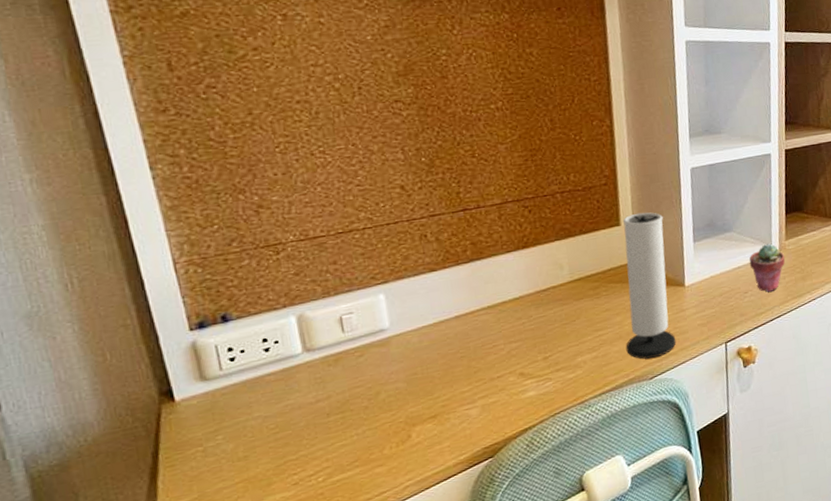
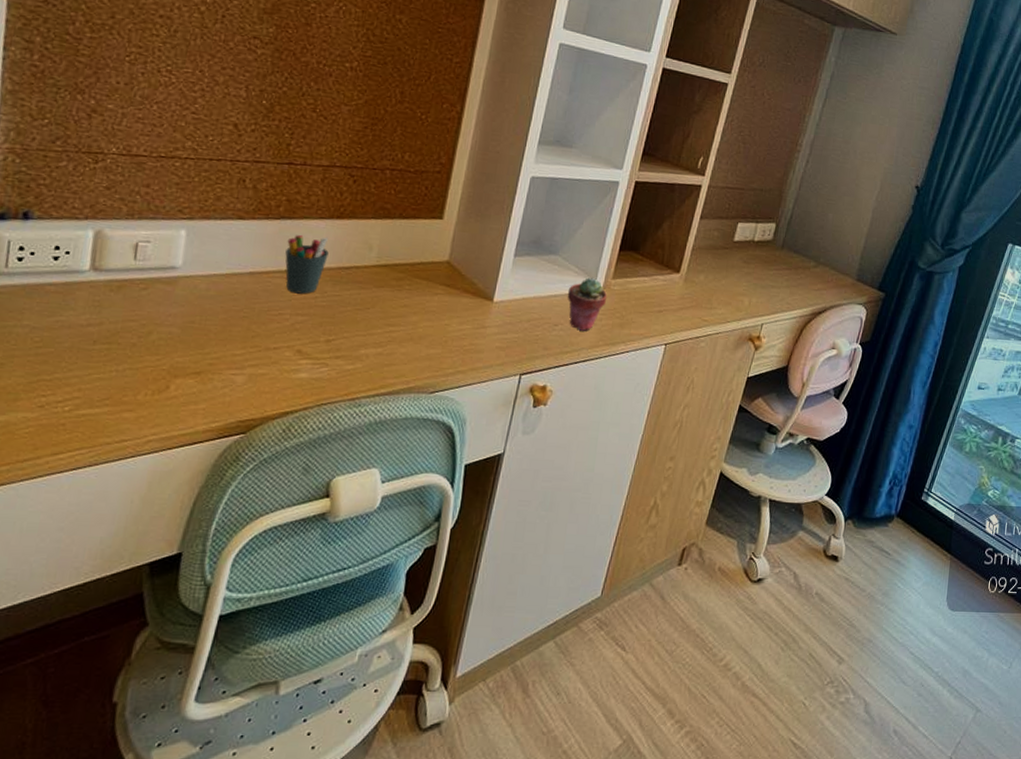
pen holder: none [482,267,525,325] -> present [285,235,329,294]
speaker: present [623,212,676,359] -> none [413,210,489,371]

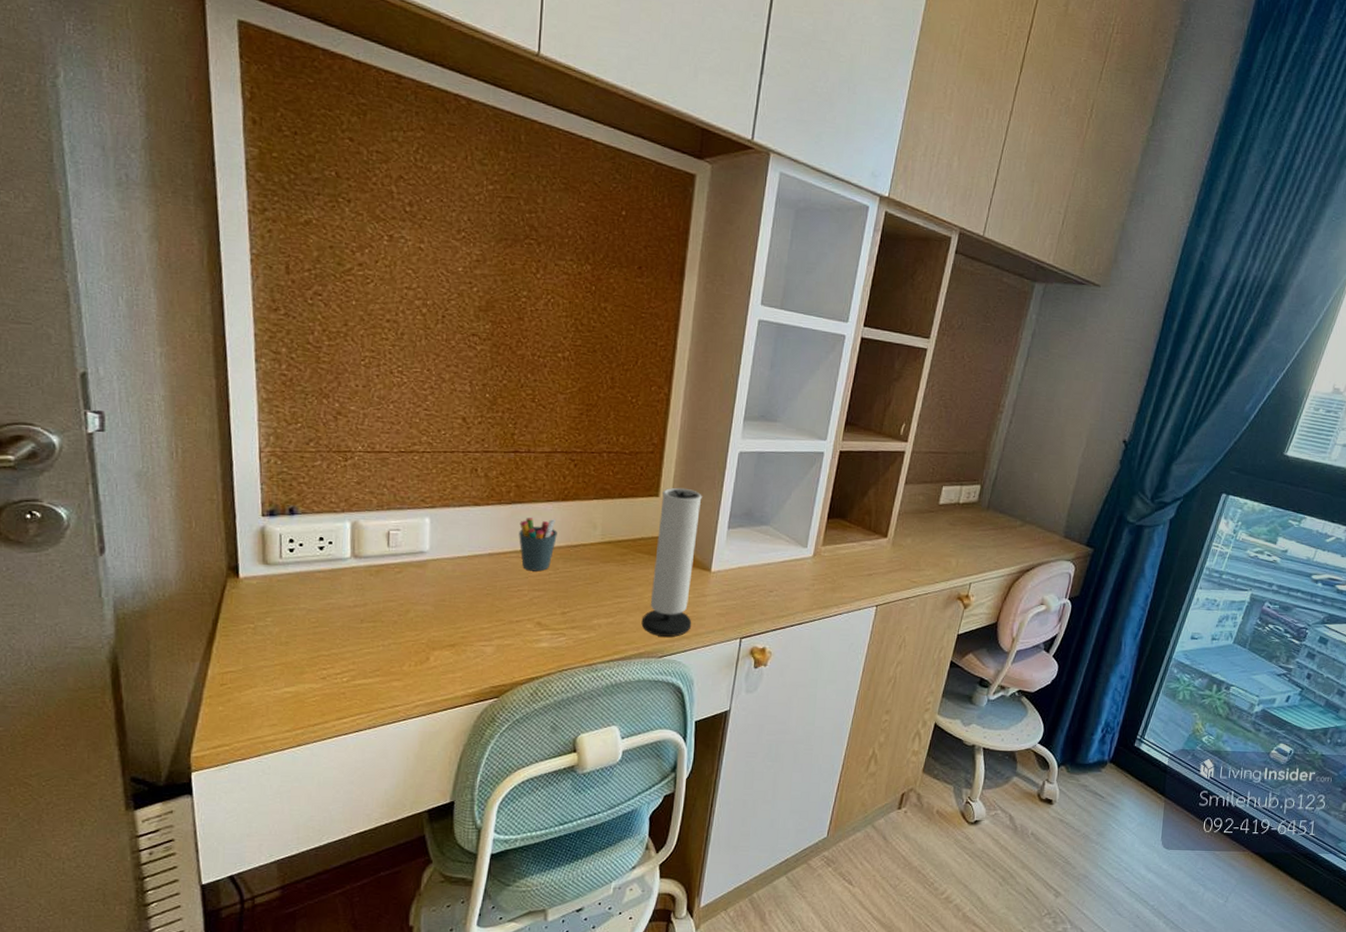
speaker: none [413,210,489,371] -> present [641,487,702,637]
potted succulent: present [567,277,608,331] -> none [780,546,819,596]

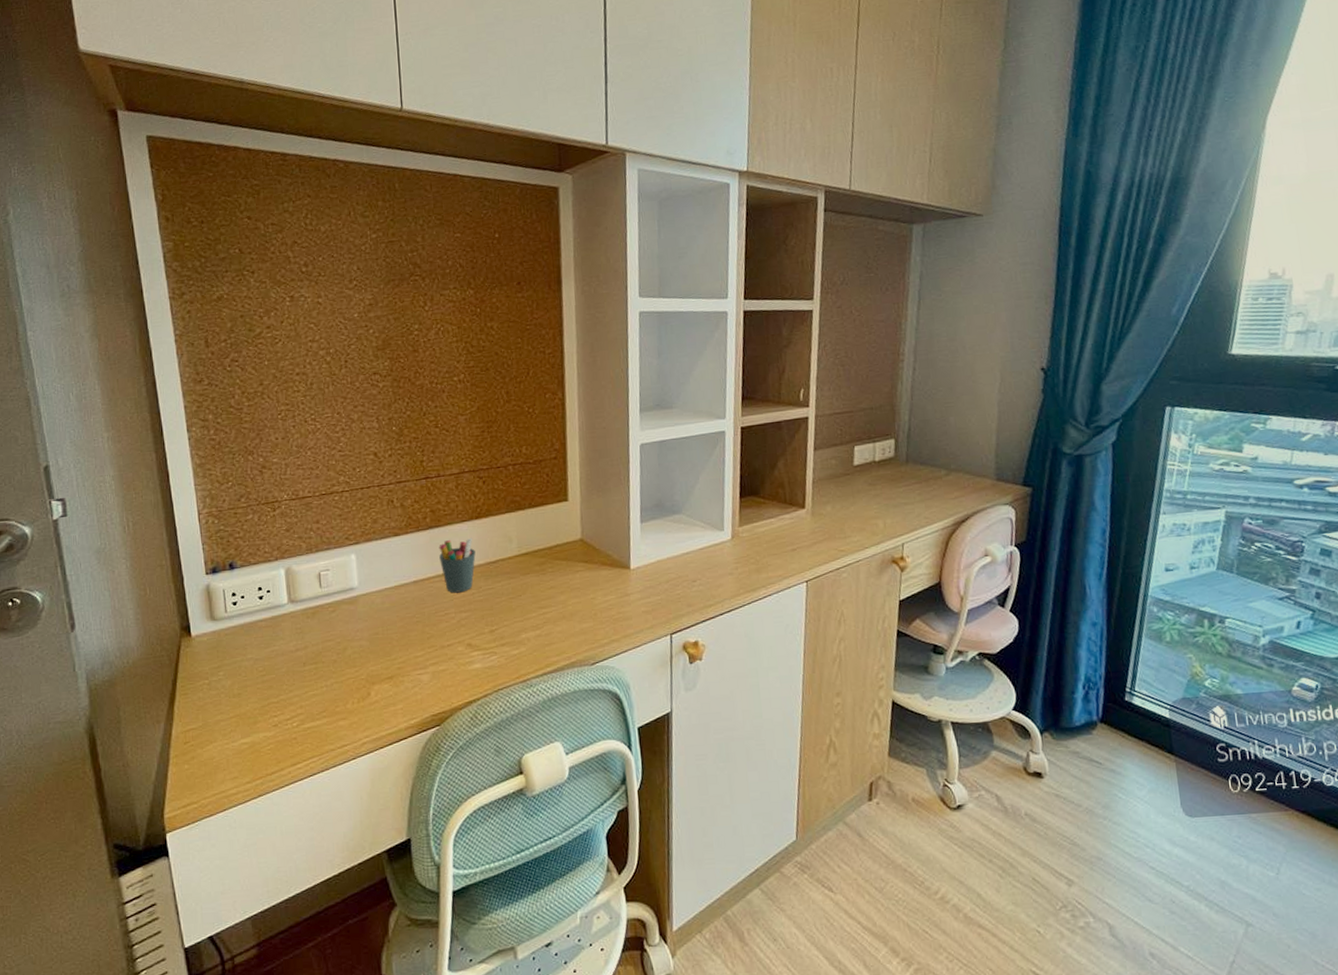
speaker: present [641,487,702,637] -> none [569,488,620,643]

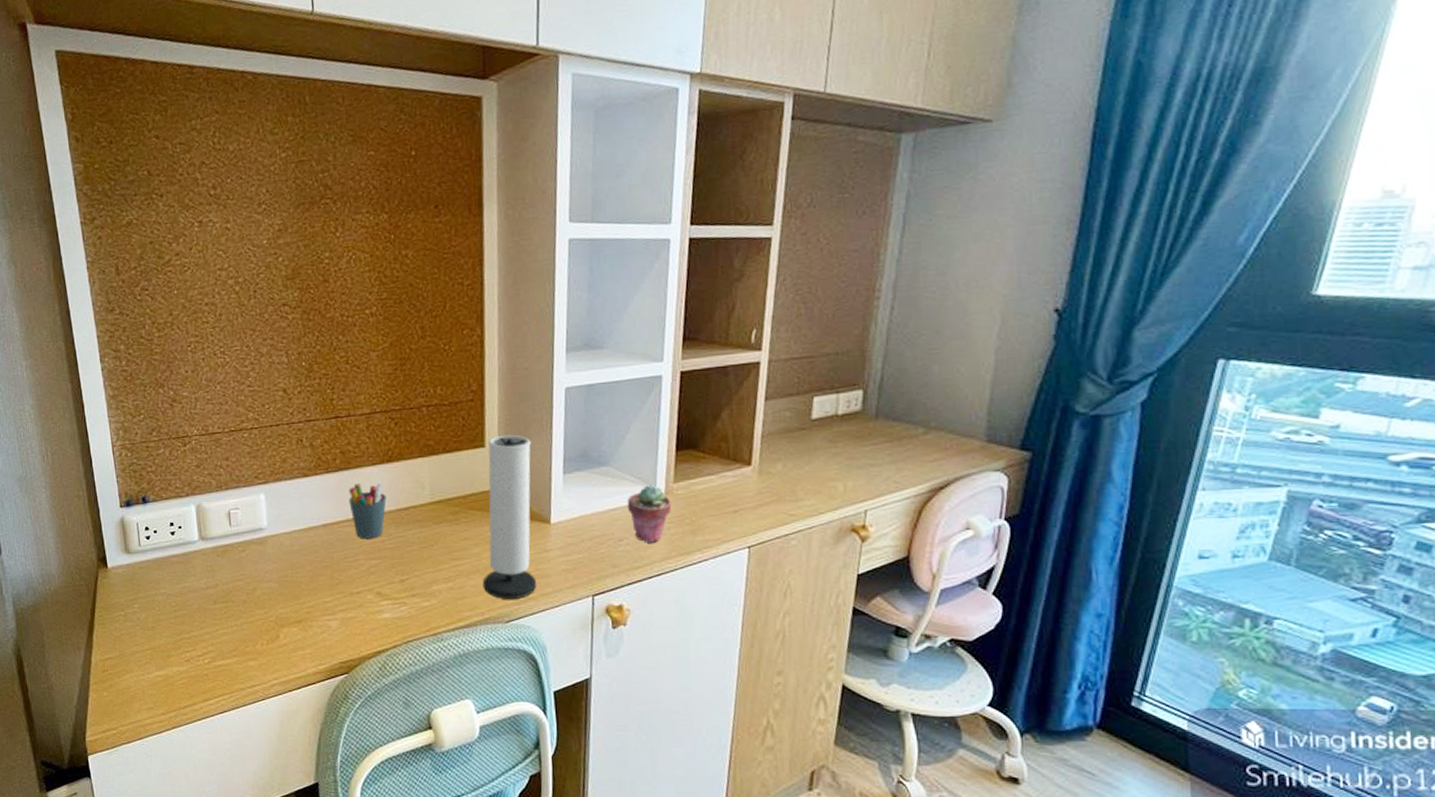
speaker: none [569,488,620,643] -> present [483,434,537,599]
potted succulent: none [698,529,738,583] -> present [627,485,672,543]

